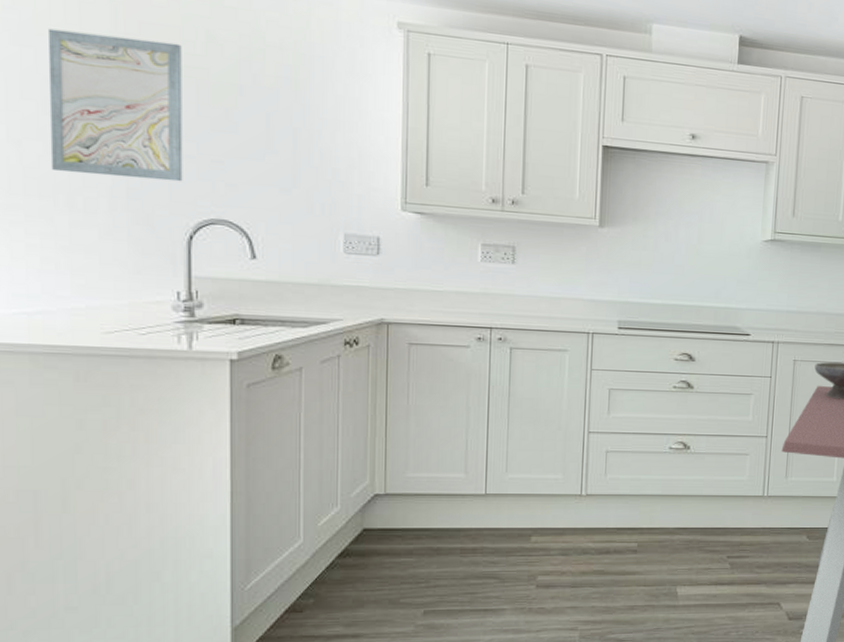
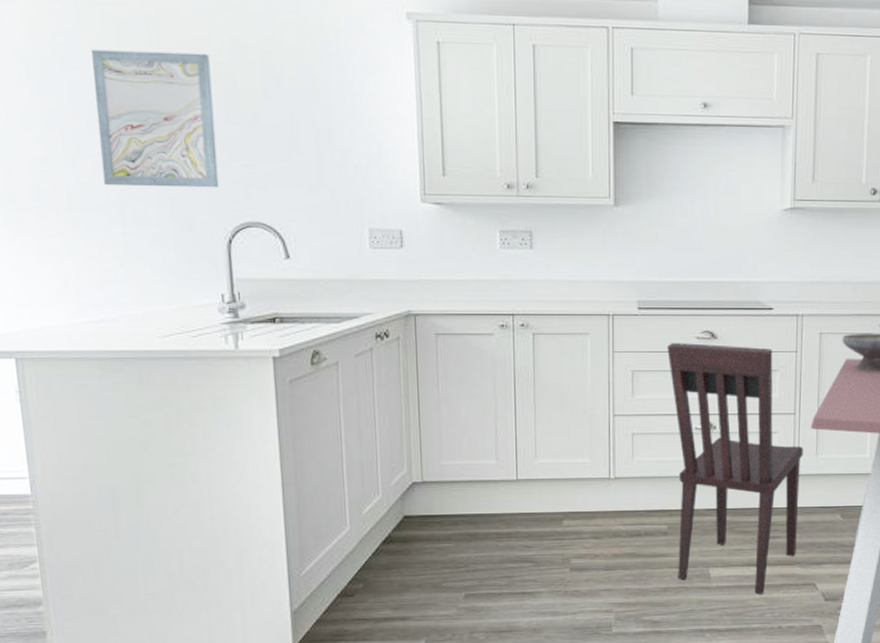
dining chair: none [645,362,774,613] -> present [667,342,803,594]

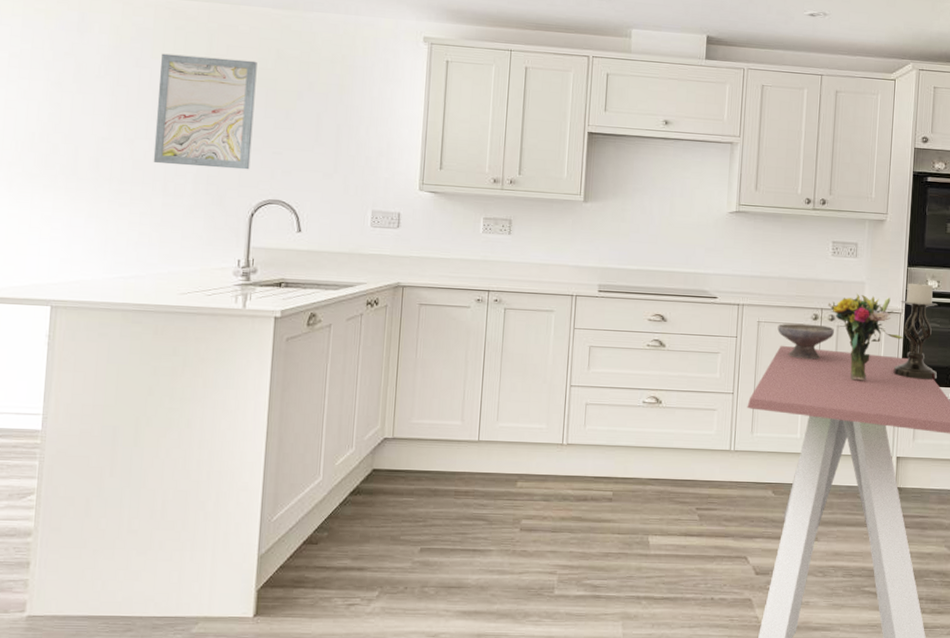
dining chair: present [667,342,803,594] -> none [619,322,740,564]

